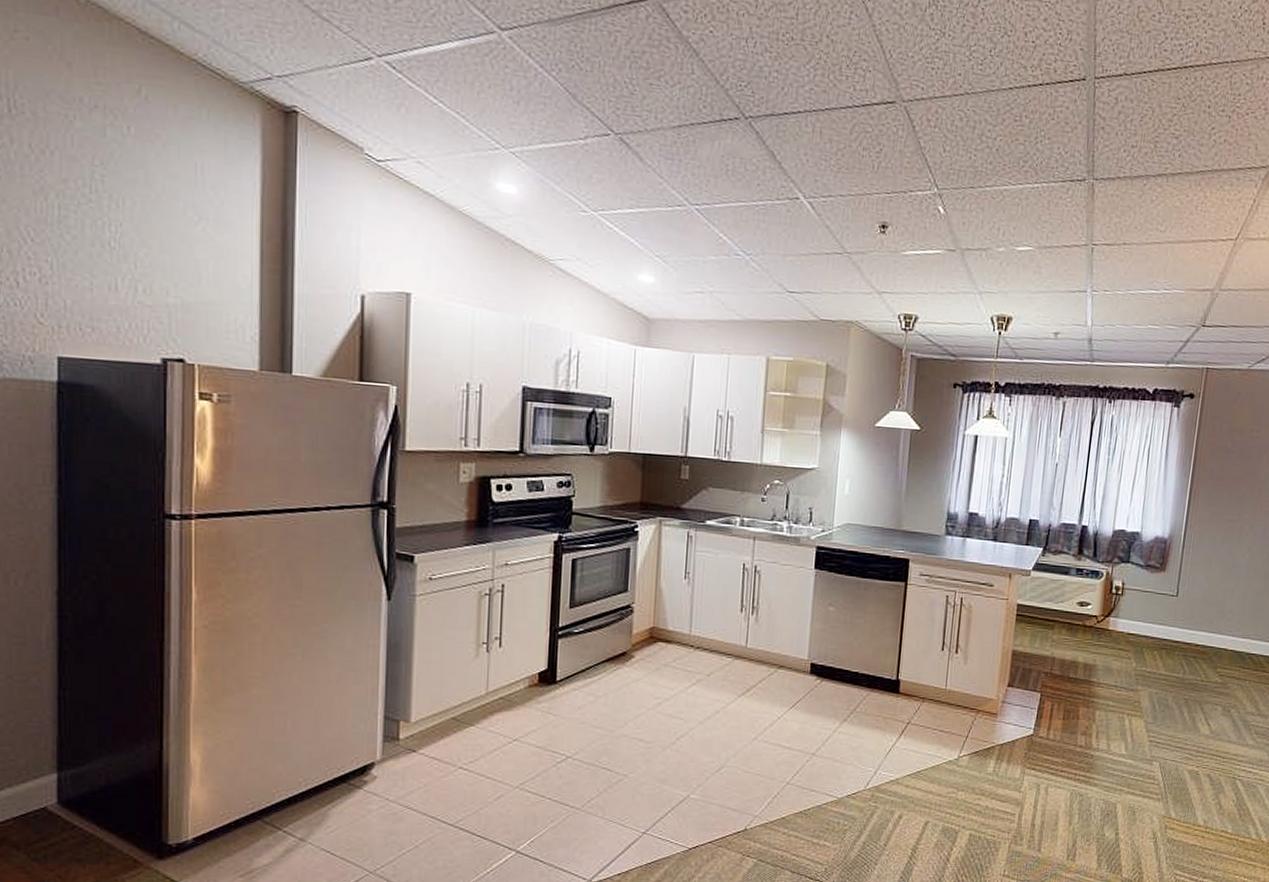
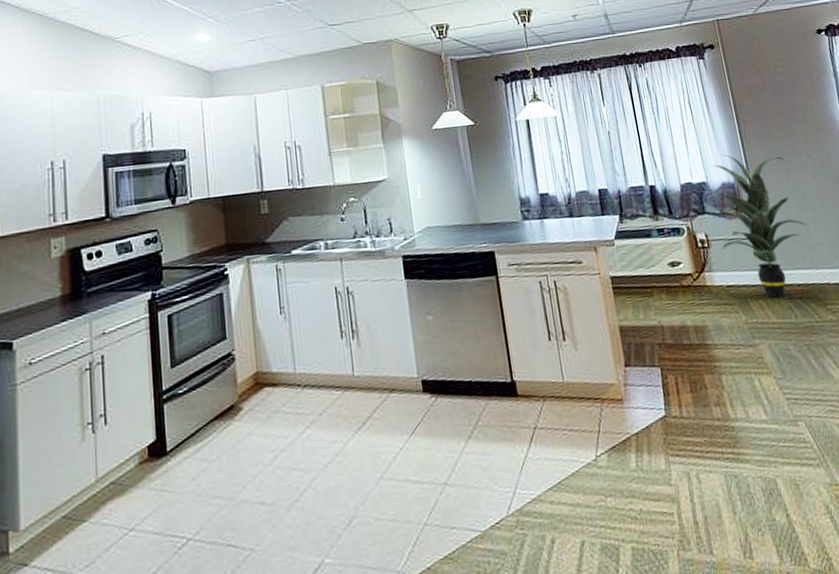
indoor plant: none [1134,509,1227,654] -> present [707,154,808,298]

